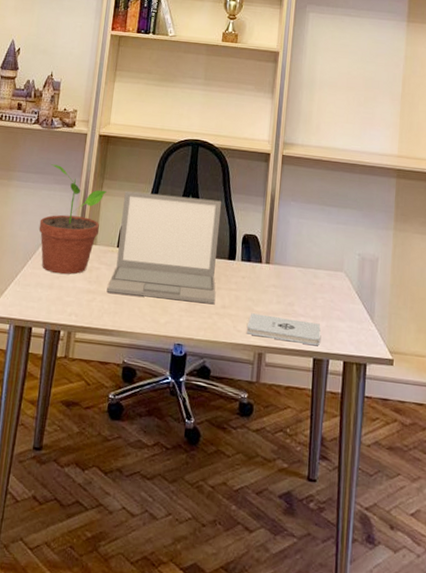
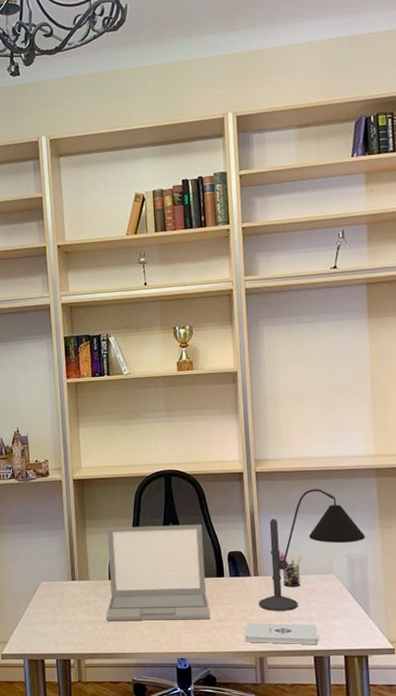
potted plant: present [38,164,107,274] -> none [33,513,90,610]
desk lamp: none [266,180,380,306] -> present [258,489,366,611]
pen holder: none [292,242,316,281] -> present [278,552,302,587]

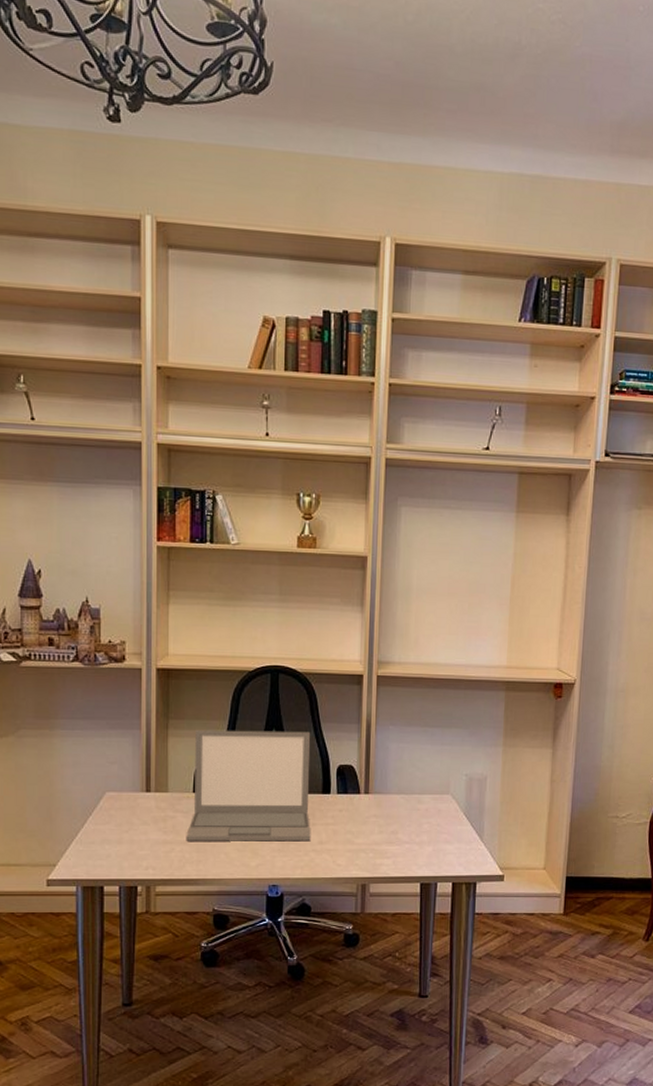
notepad: present [244,623,318,645] -> none [347,846,427,871]
desk lamp: present [258,489,366,611] -> none [366,699,488,833]
pen holder: present [278,552,302,587] -> none [393,768,419,807]

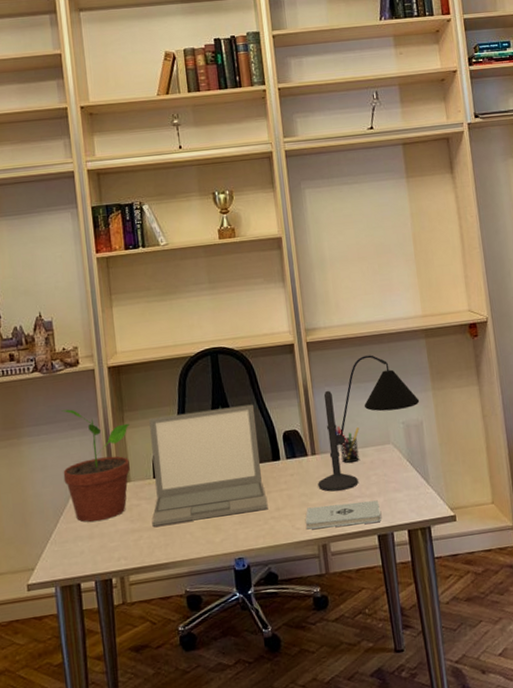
potted plant: none [96,707,173,826] -> present [61,409,130,522]
notepad: none [347,846,427,871] -> present [305,500,381,530]
desk lamp: none [366,699,488,833] -> present [318,355,420,492]
pen holder: none [393,768,419,807] -> present [335,426,359,463]

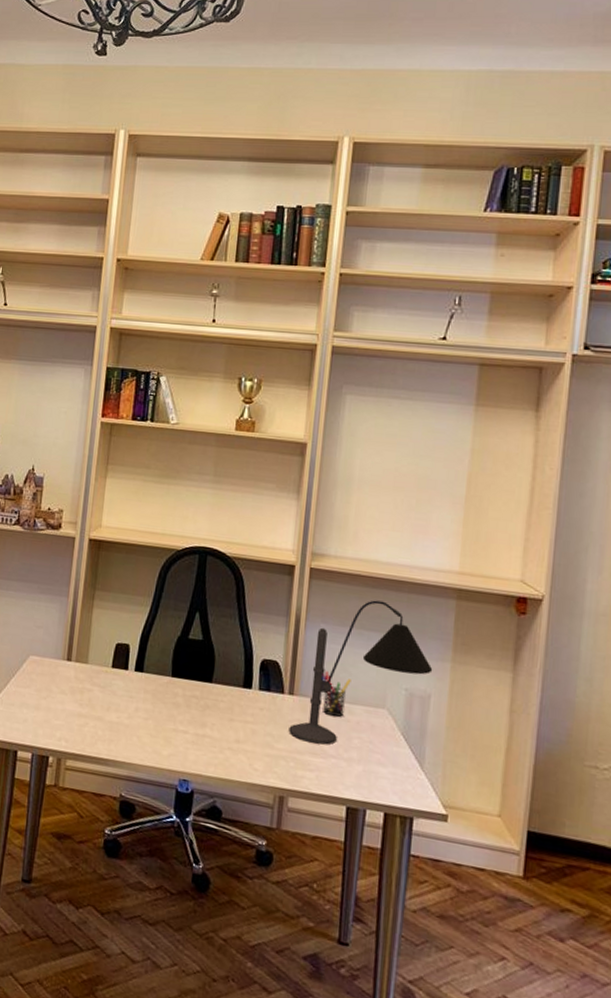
potted plant: present [61,409,130,522] -> none [22,571,99,695]
laptop: present [149,404,268,527] -> none [100,604,236,737]
notepad: present [305,500,381,530] -> none [264,750,357,793]

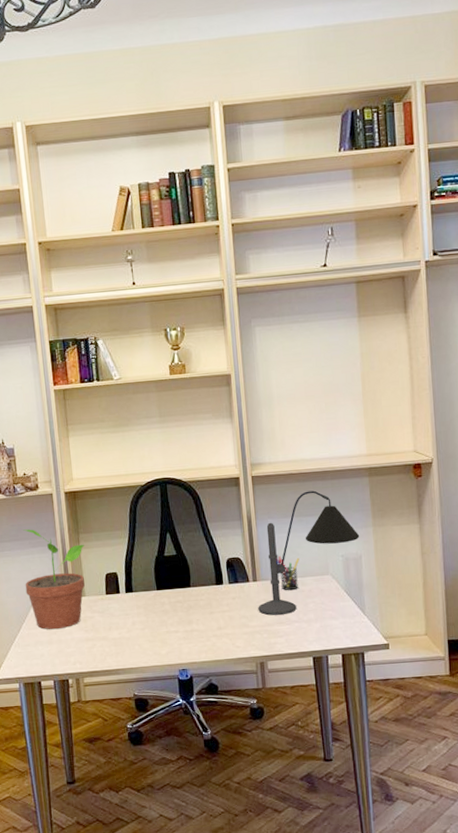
potted plant: none [22,571,99,695] -> present [23,529,85,629]

